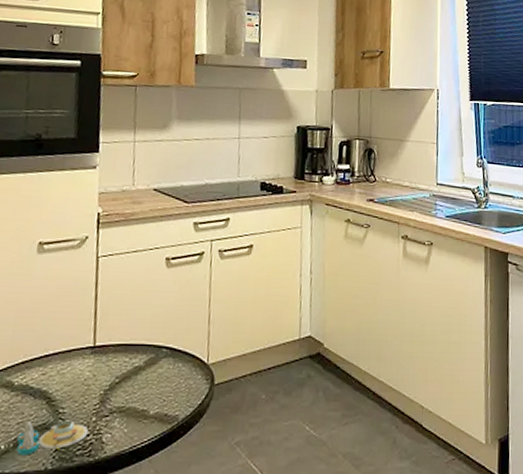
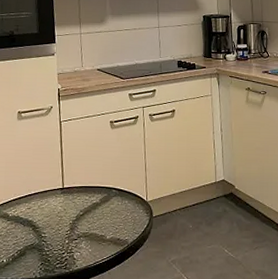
salt and pepper shaker set: present [16,421,89,456] -> none [14,243,64,267]

